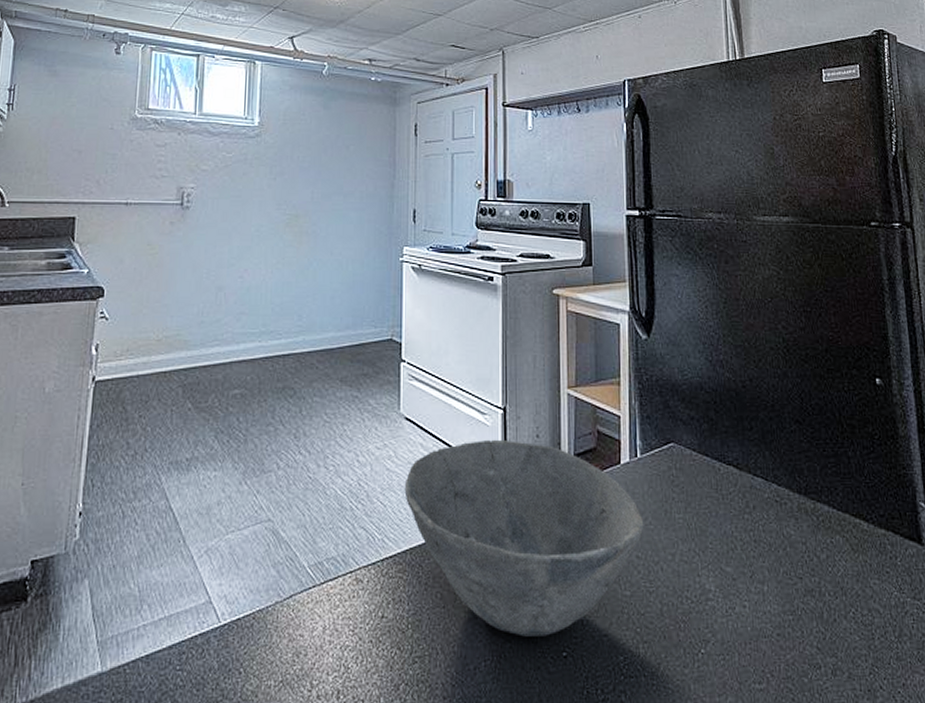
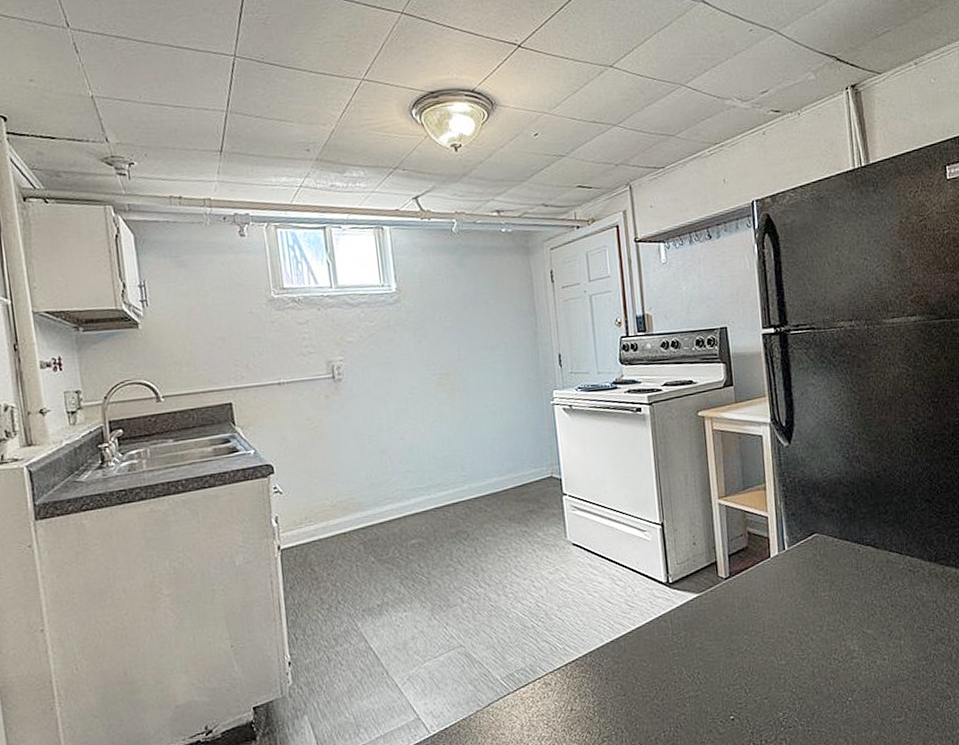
bowl: present [404,439,644,637] -> none [578,550,795,709]

